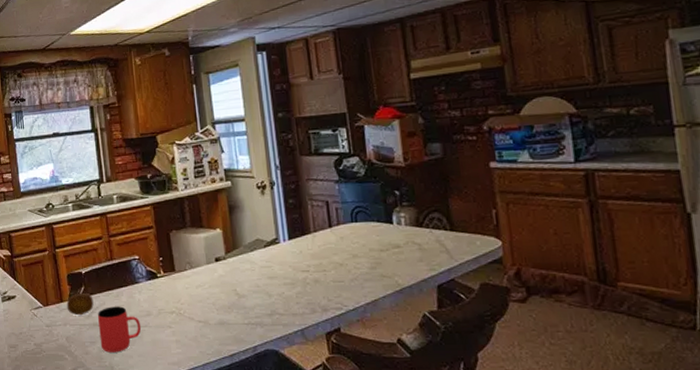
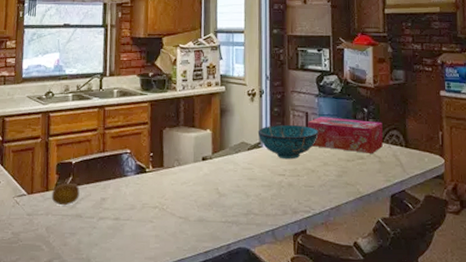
cup: present [98,306,142,353] -> none [80,198,124,245]
decorative bowl: none [273,216,344,254] -> present [257,125,319,160]
tissue box: none [328,204,422,241] -> present [307,116,383,153]

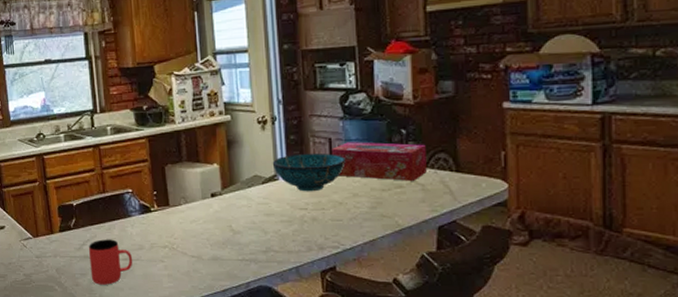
fruit: present [51,182,80,206] -> none [57,225,85,248]
cup: none [80,198,124,245] -> present [89,239,133,285]

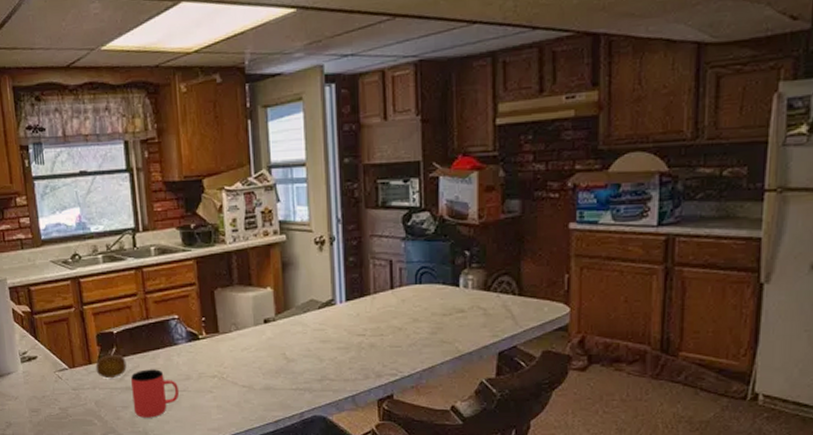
fruit: none [57,225,85,248] -> present [95,354,127,379]
decorative bowl: present [272,153,346,192] -> none [329,276,406,317]
tissue box: present [330,142,427,181] -> none [391,264,489,305]

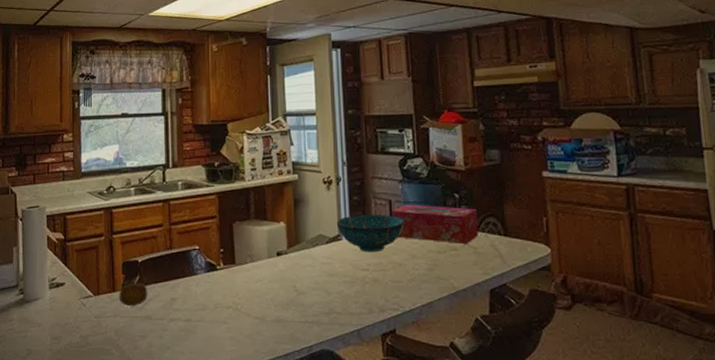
cup: present [131,369,180,418] -> none [151,298,196,348]
decorative bowl: none [329,276,406,317] -> present [336,215,405,253]
tissue box: none [391,264,489,305] -> present [391,204,478,244]

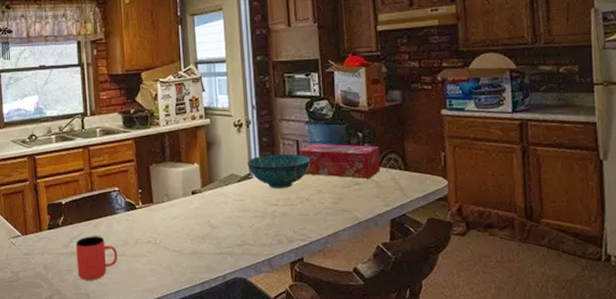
fruit: present [119,282,148,307] -> none [45,222,73,245]
cup: none [151,298,196,348] -> present [76,236,118,280]

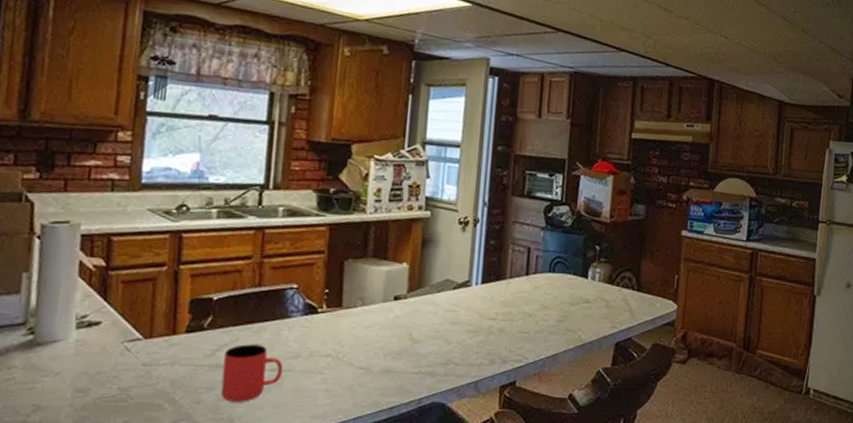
decorative bowl: present [247,154,311,189] -> none [467,260,541,302]
tissue box: present [298,143,380,179] -> none [528,253,615,297]

